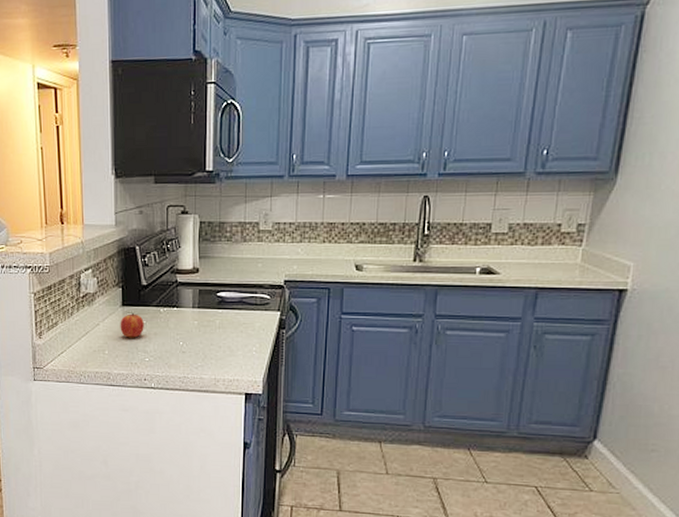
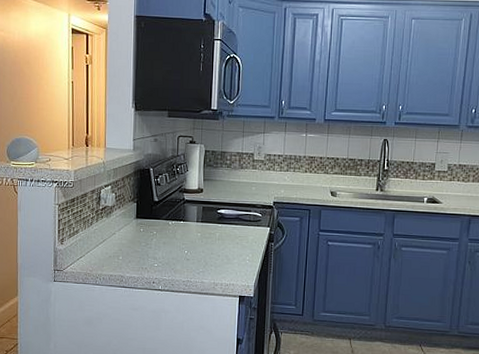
fruit: present [120,312,144,338] -> none [133,224,155,246]

